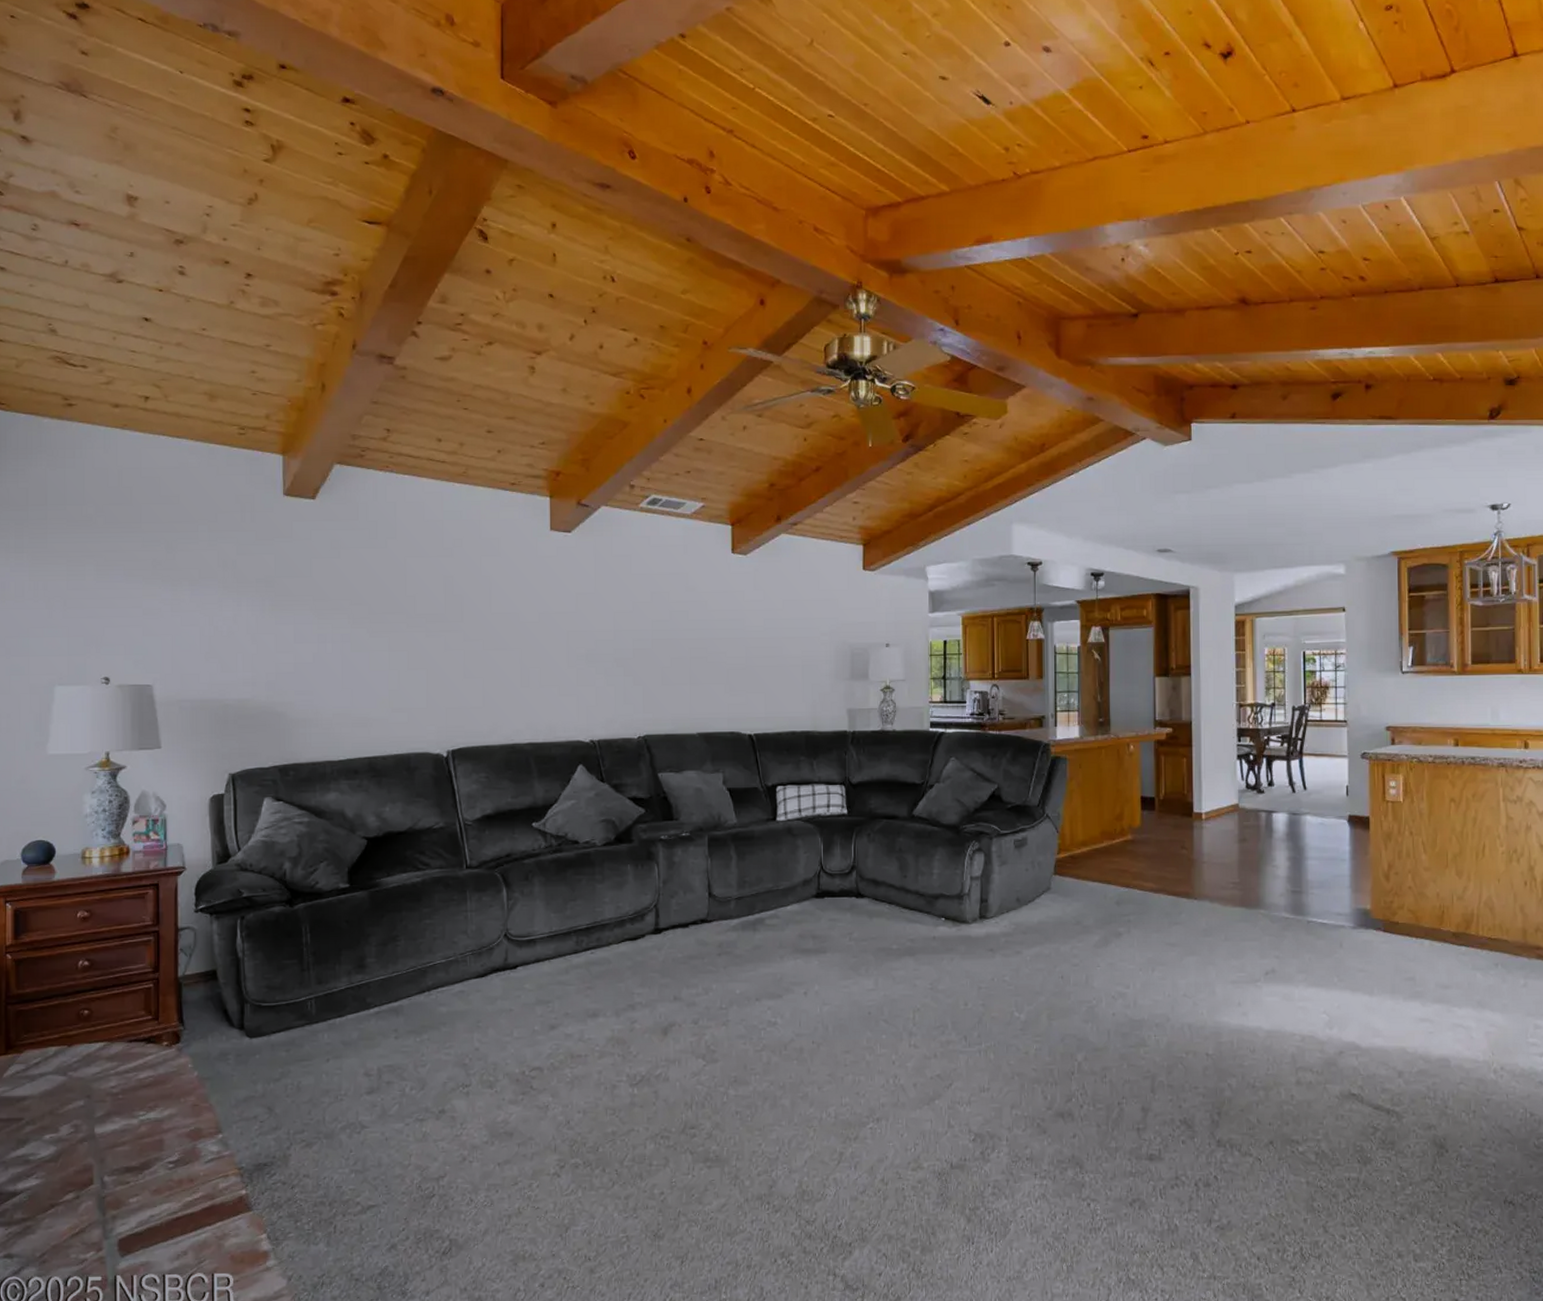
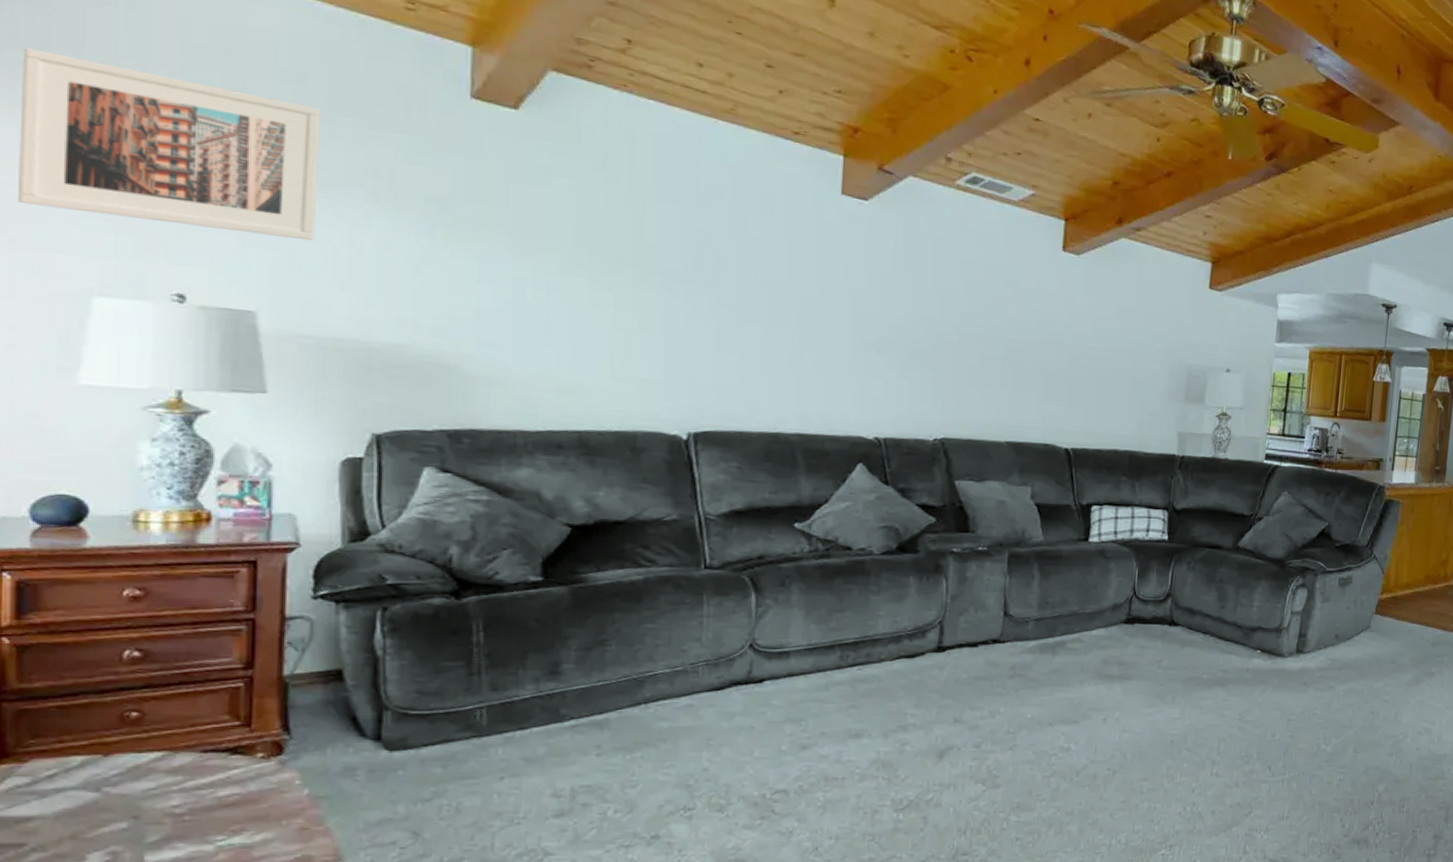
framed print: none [10,508,188,625] -> present [16,47,320,240]

